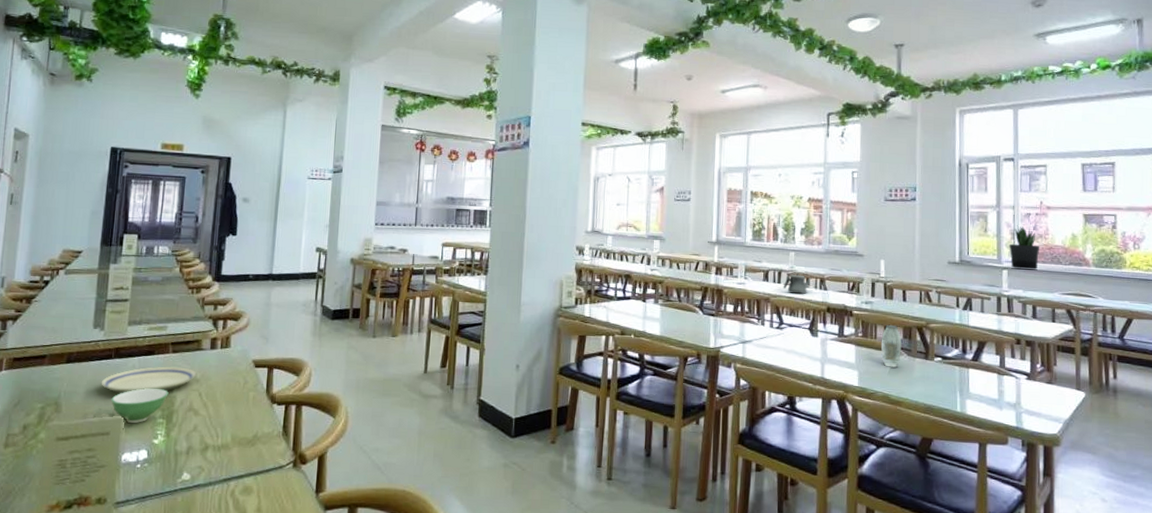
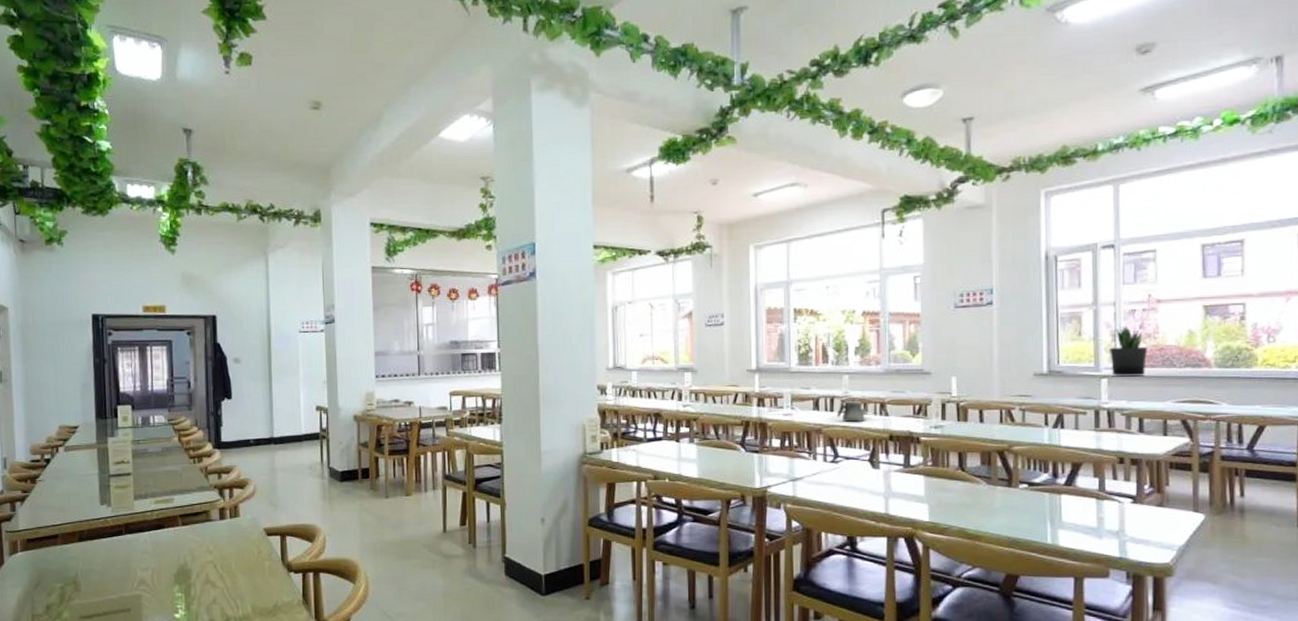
plate: present [101,366,197,394] -> none [115,539,209,570]
bowl: present [111,387,169,424] -> none [127,562,184,599]
vase: present [880,324,902,368] -> none [954,450,979,498]

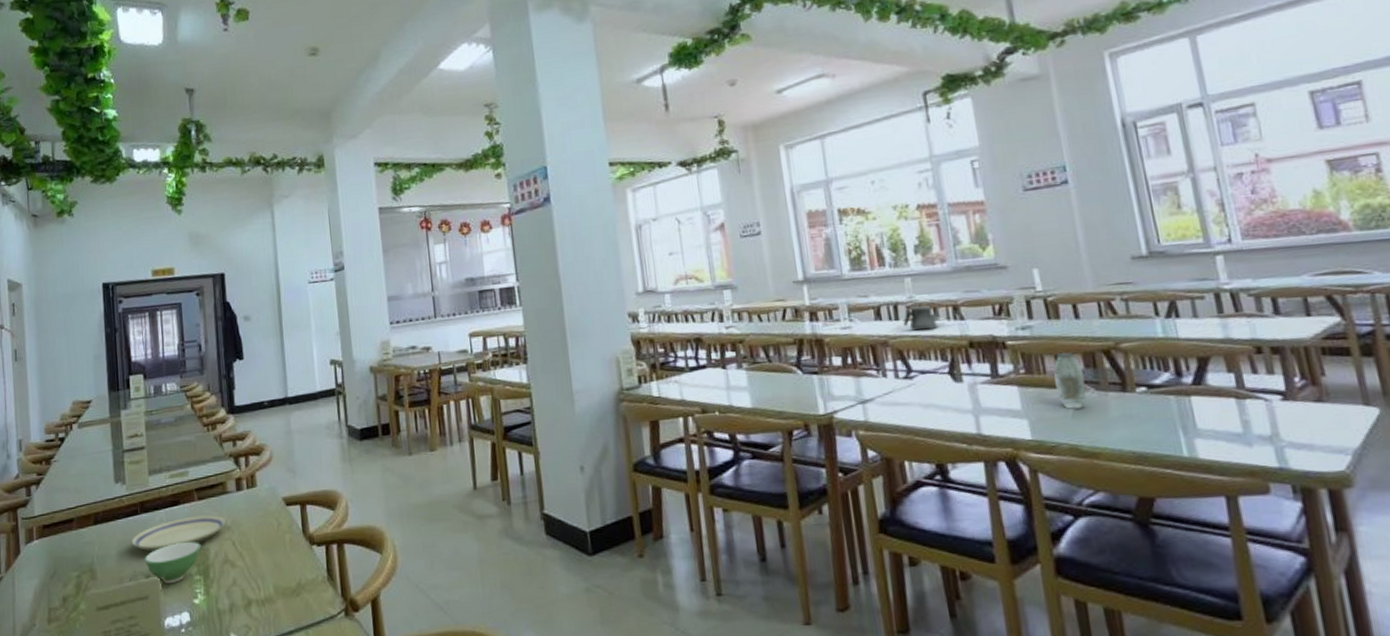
plate: none [115,539,209,570] -> present [131,515,227,553]
bowl: none [127,562,184,599] -> present [144,541,201,584]
vase: none [954,450,979,498] -> present [1053,352,1086,409]
planter: present [1108,324,1147,377] -> none [1218,191,1269,251]

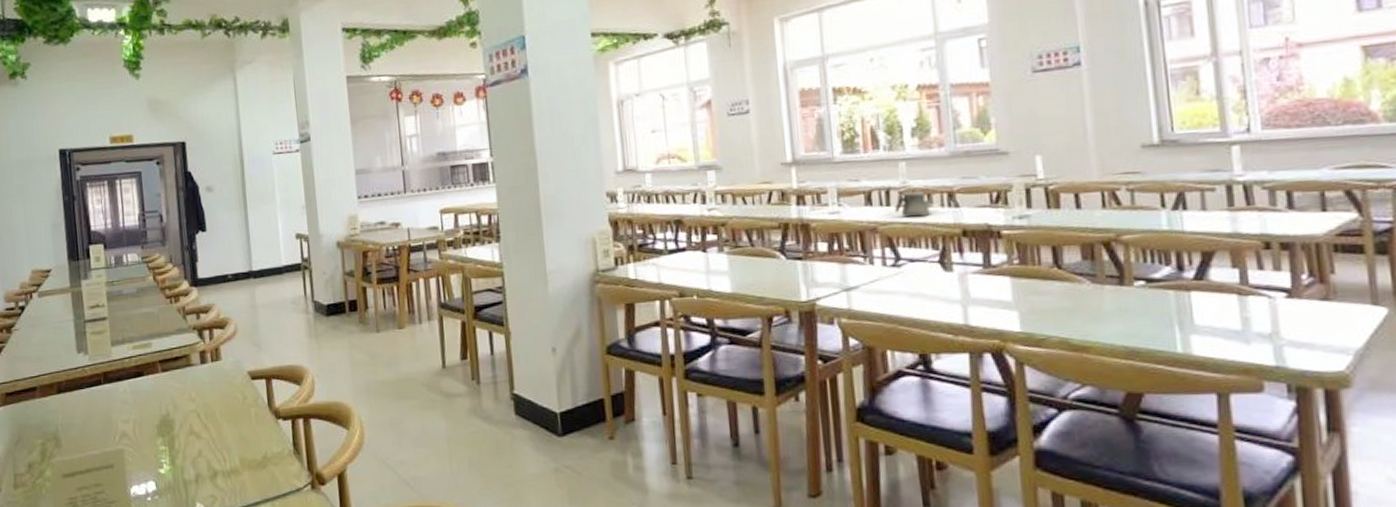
plate: present [131,515,227,553] -> none [95,387,191,422]
bowl: present [144,541,201,584] -> none [108,412,166,454]
vase: present [1053,352,1086,409] -> none [1048,243,1082,302]

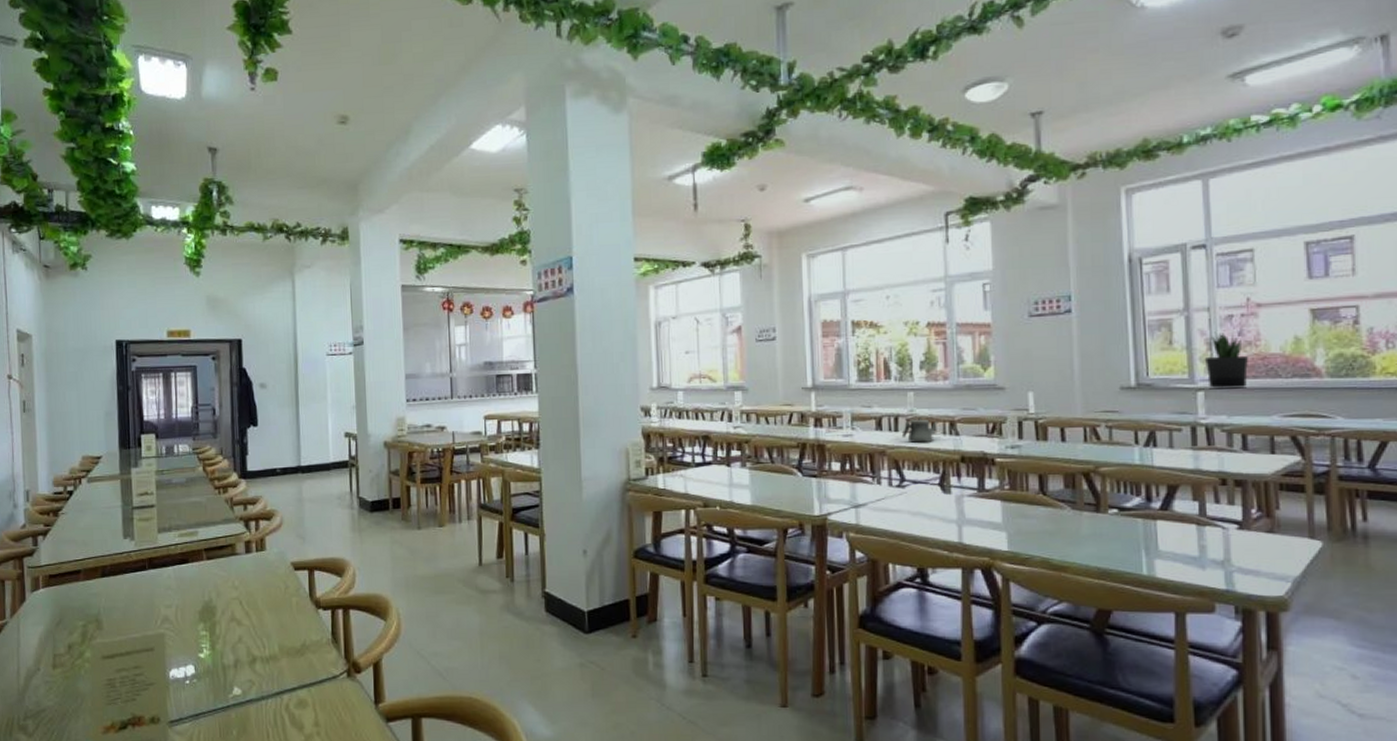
planter: none [1238,77,1290,142] -> present [1204,331,1248,389]

